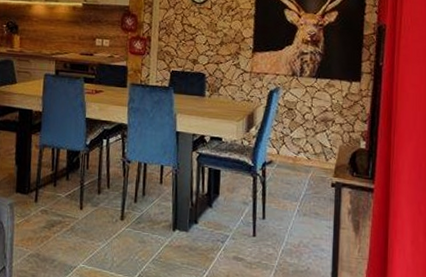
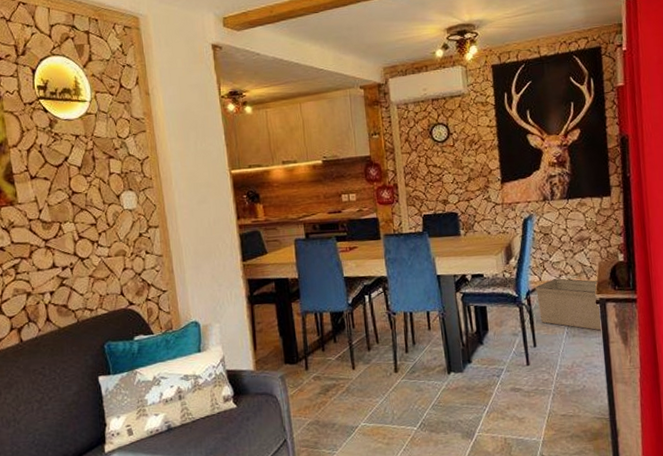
storage bin: none [272,154,337,214] -> present [536,278,601,331]

